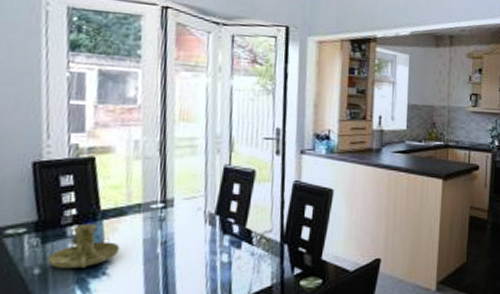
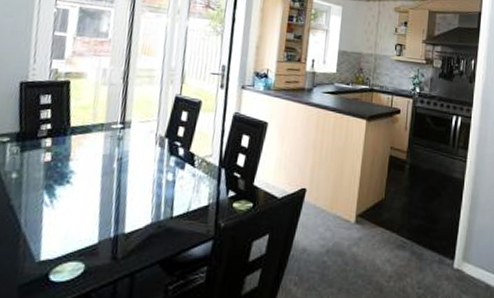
candle holder: present [47,223,120,268] -> none [24,137,84,176]

